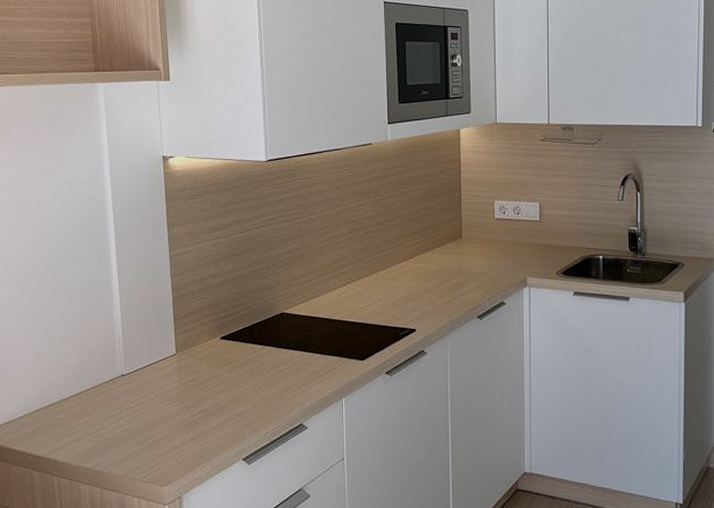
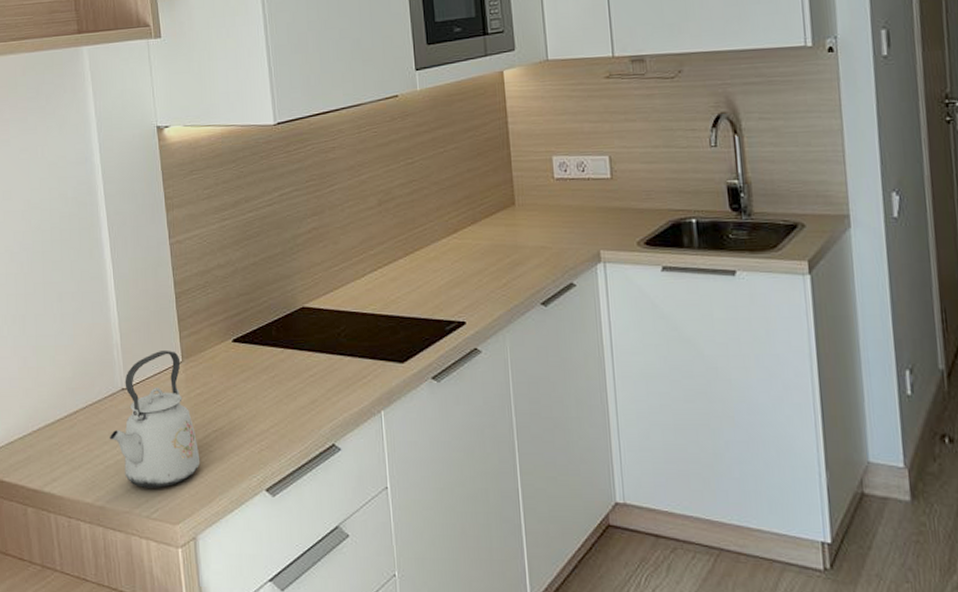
kettle: none [108,344,188,457] -> present [109,351,201,488]

